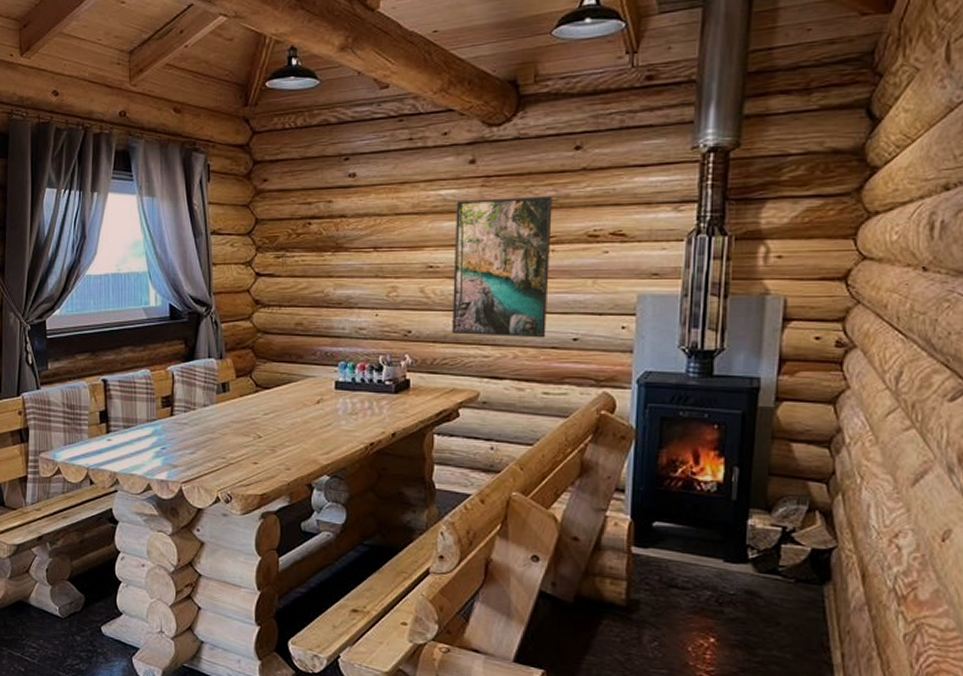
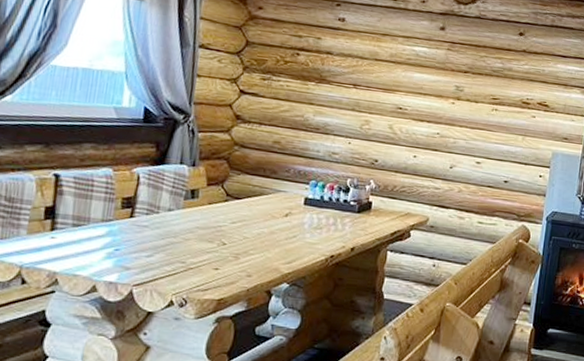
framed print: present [452,196,553,338] -> none [412,58,500,178]

